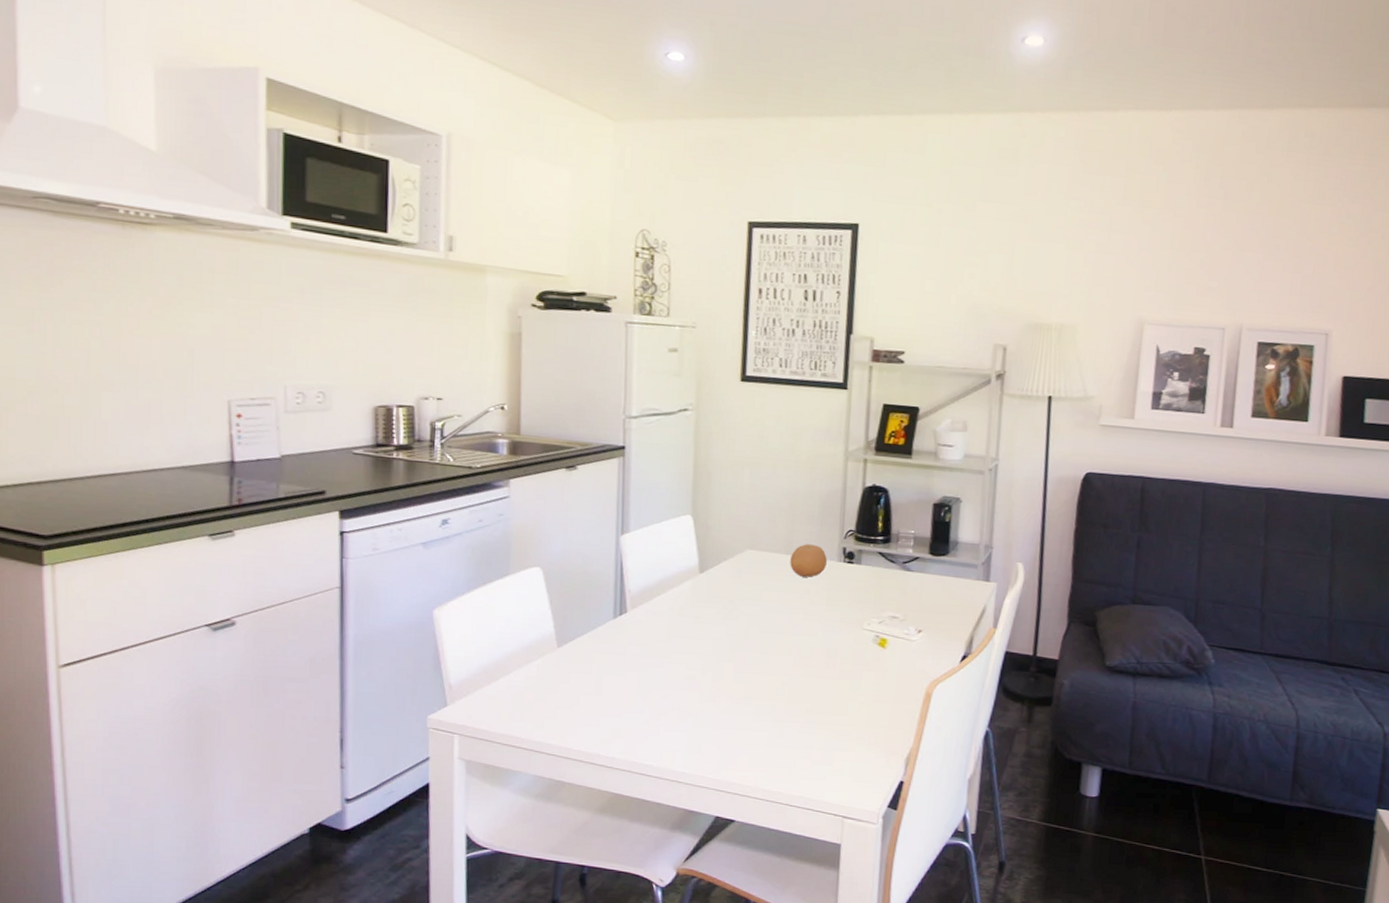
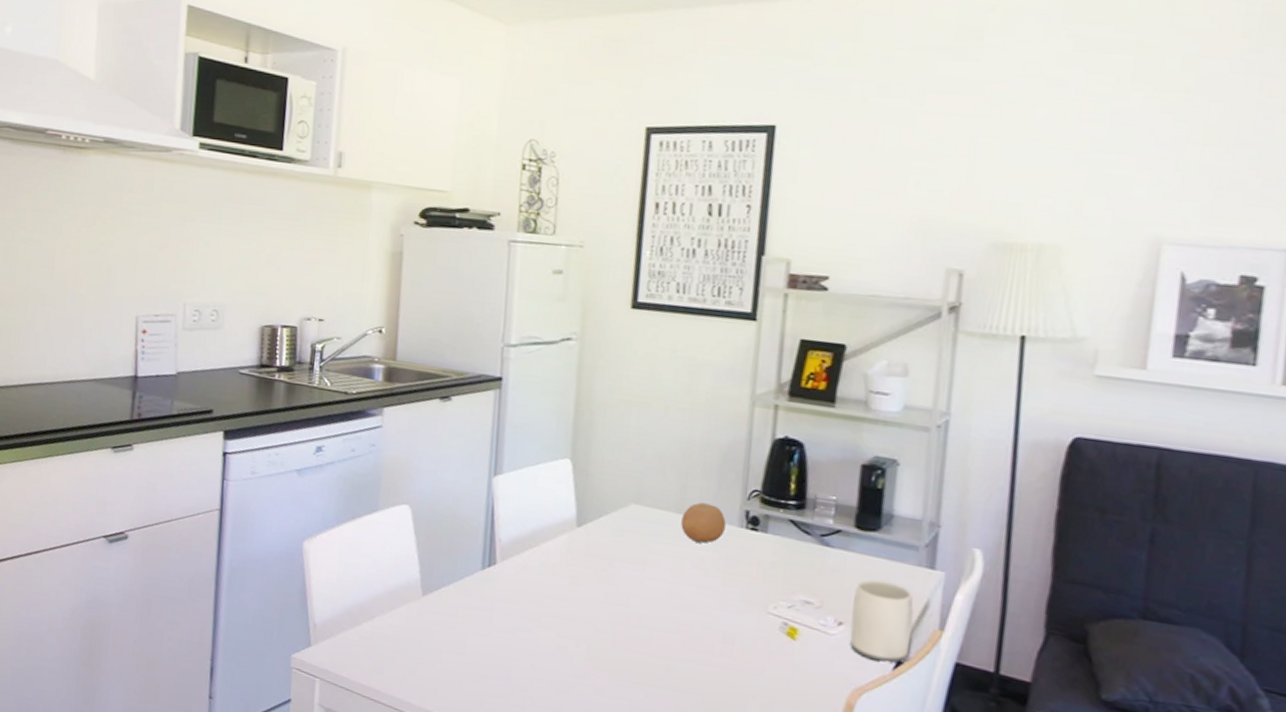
mug: none [927,594,975,658] -> present [850,579,914,663]

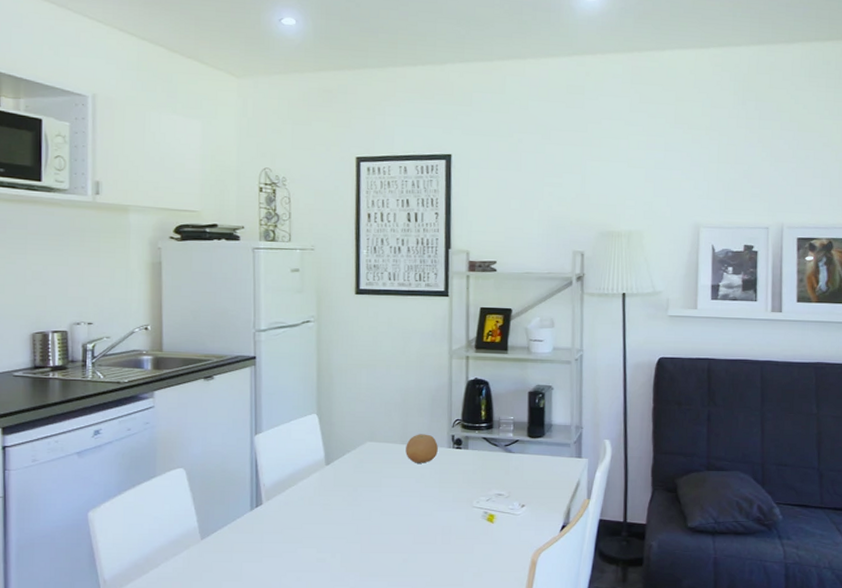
mug: present [850,579,914,663] -> none [530,471,571,528]

